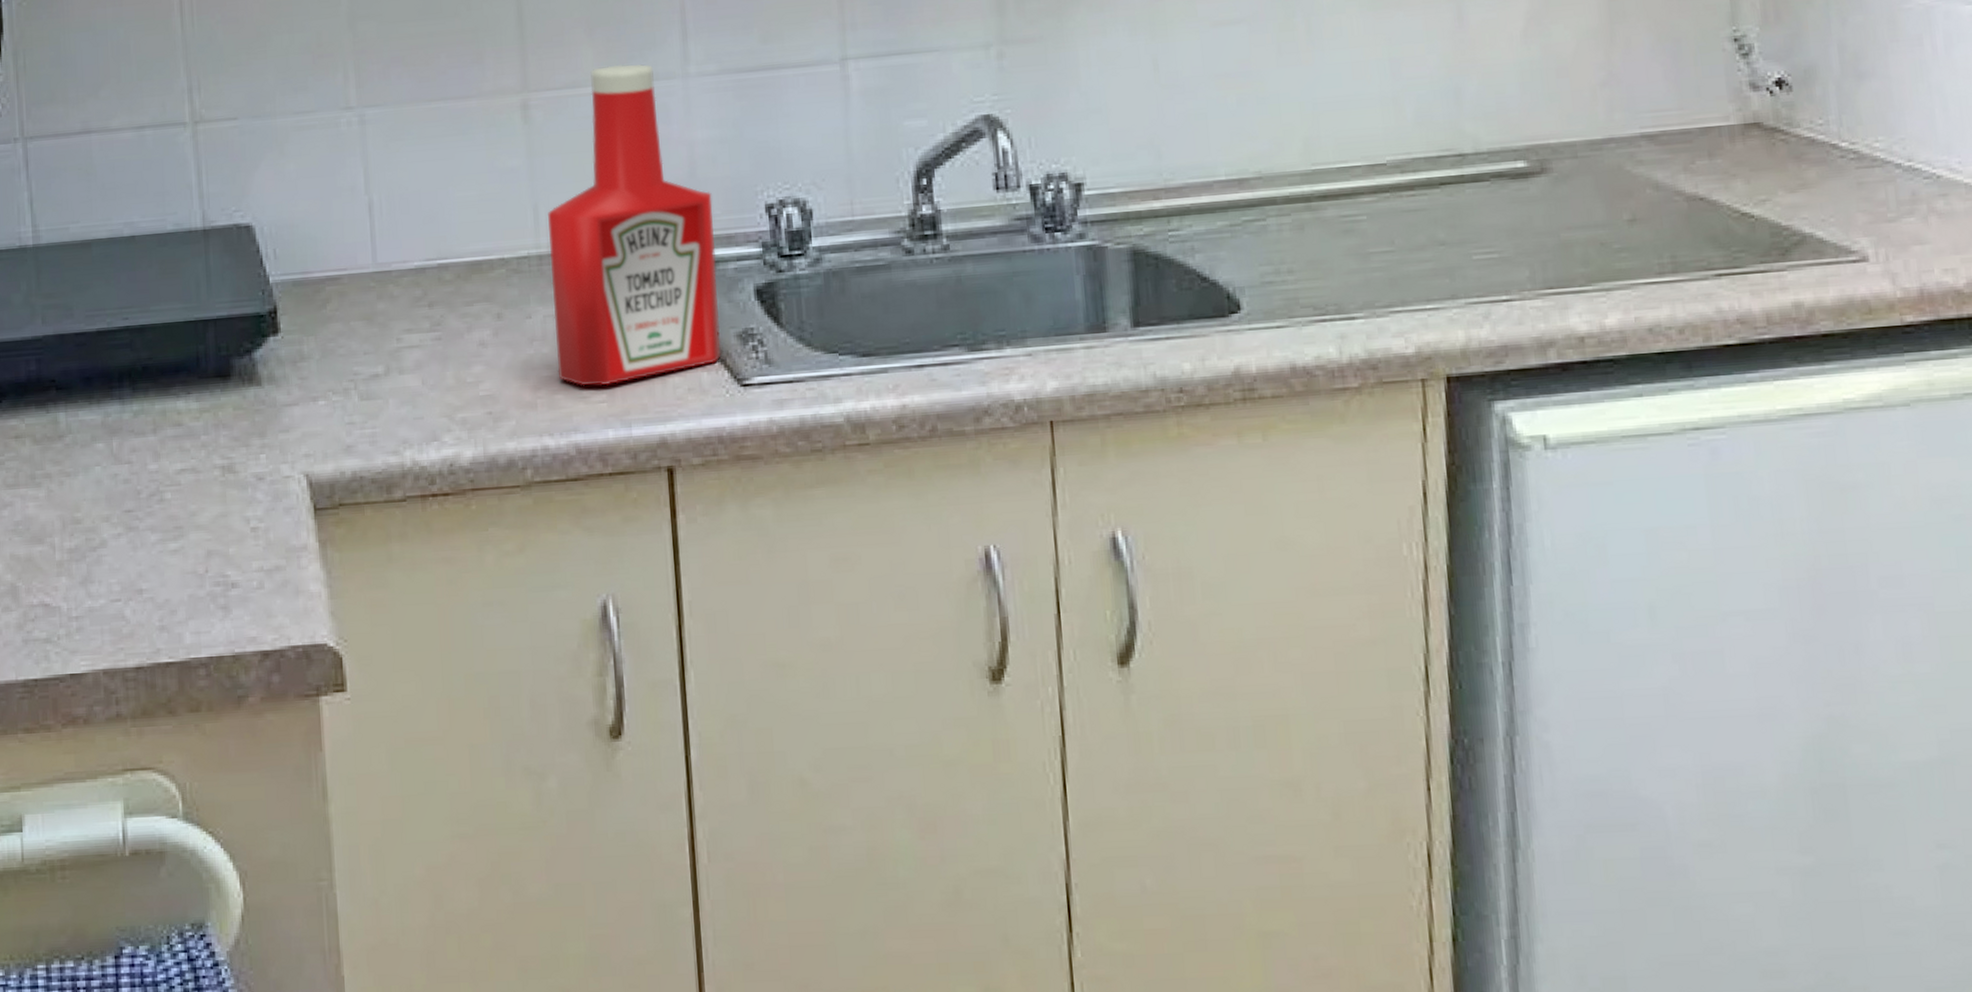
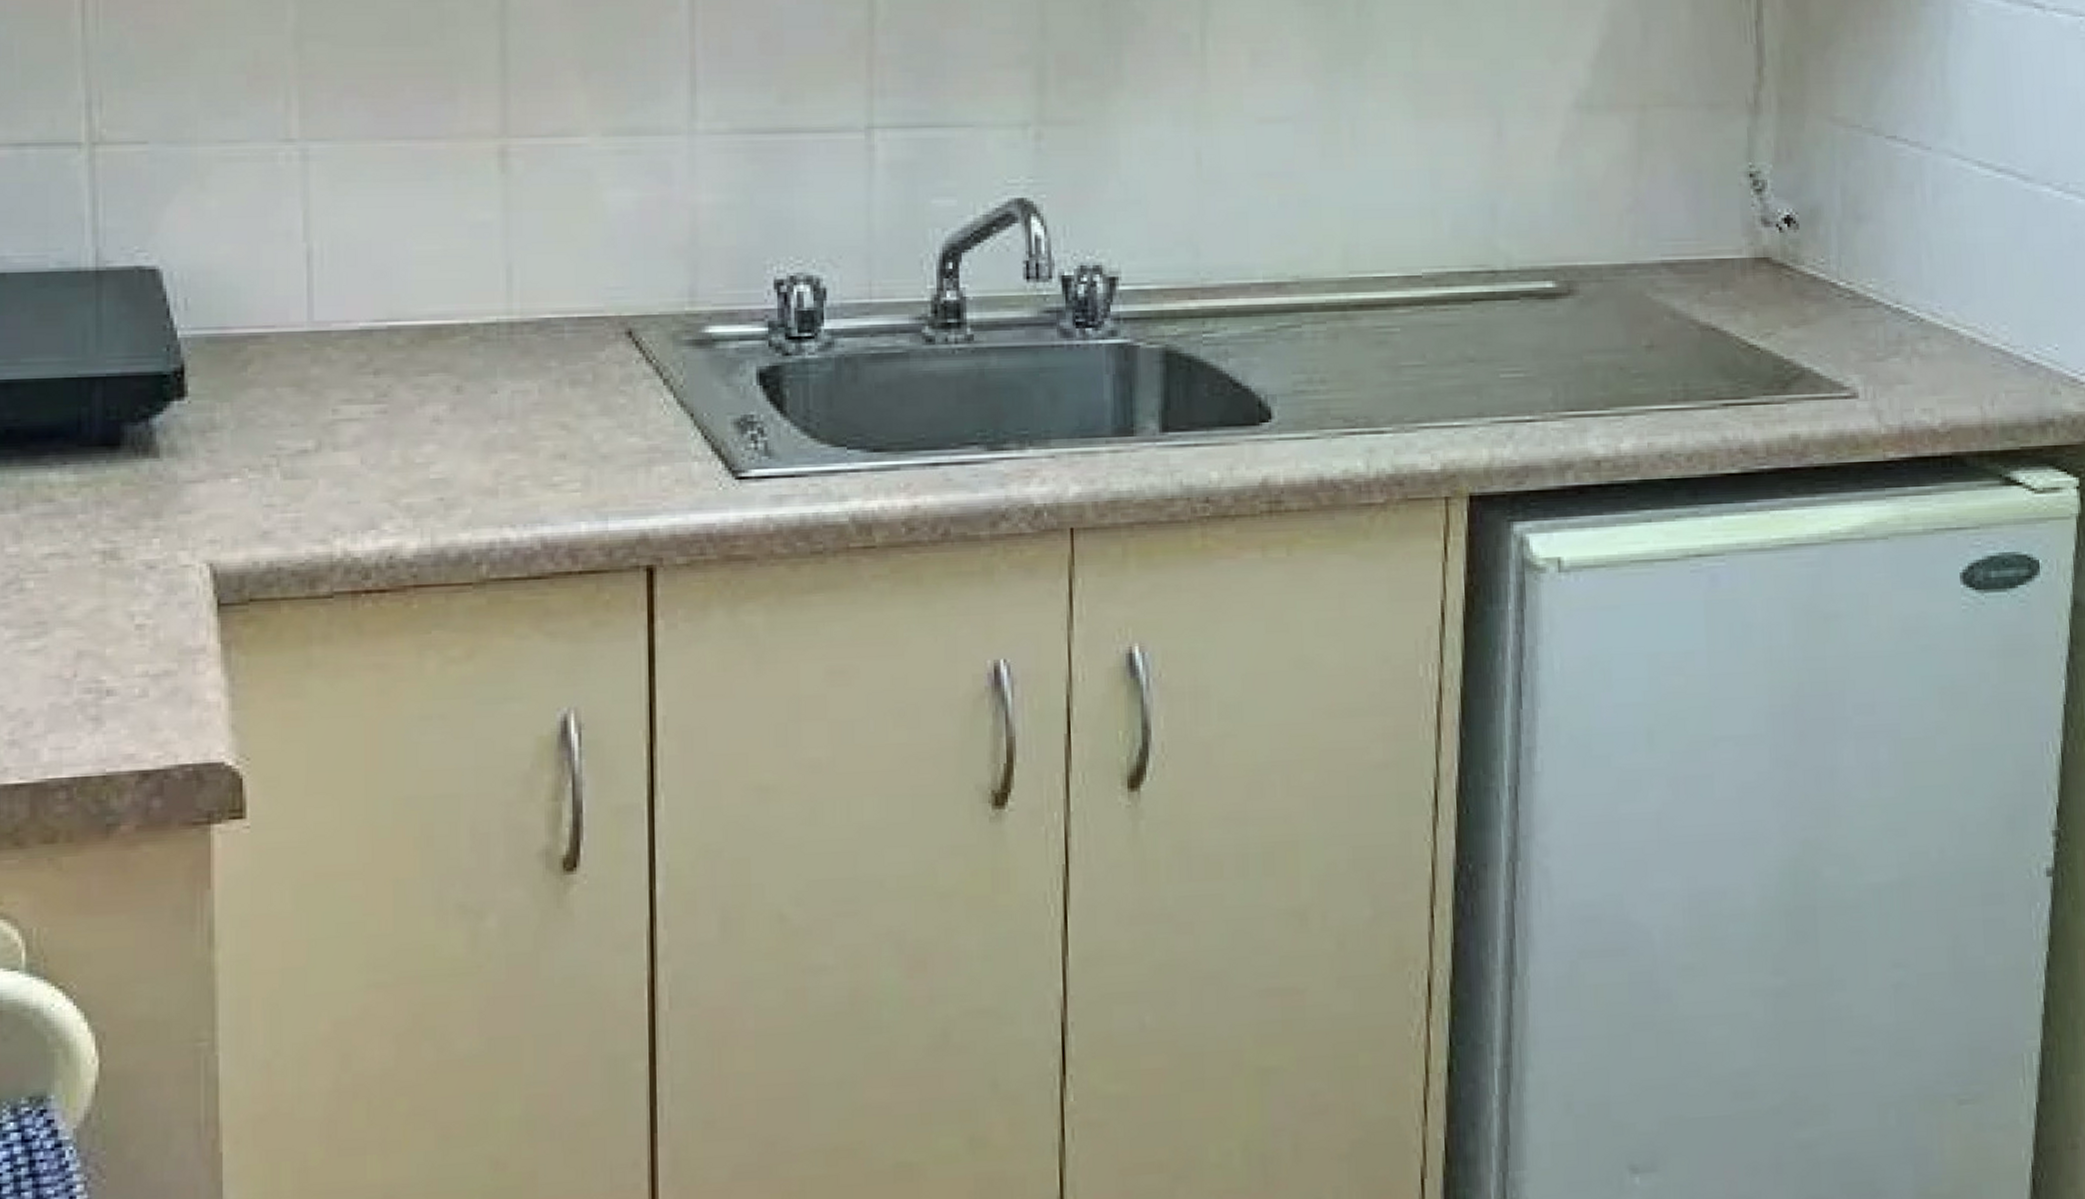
ketchup bottle: present [548,64,721,386] -> none [523,114,716,473]

